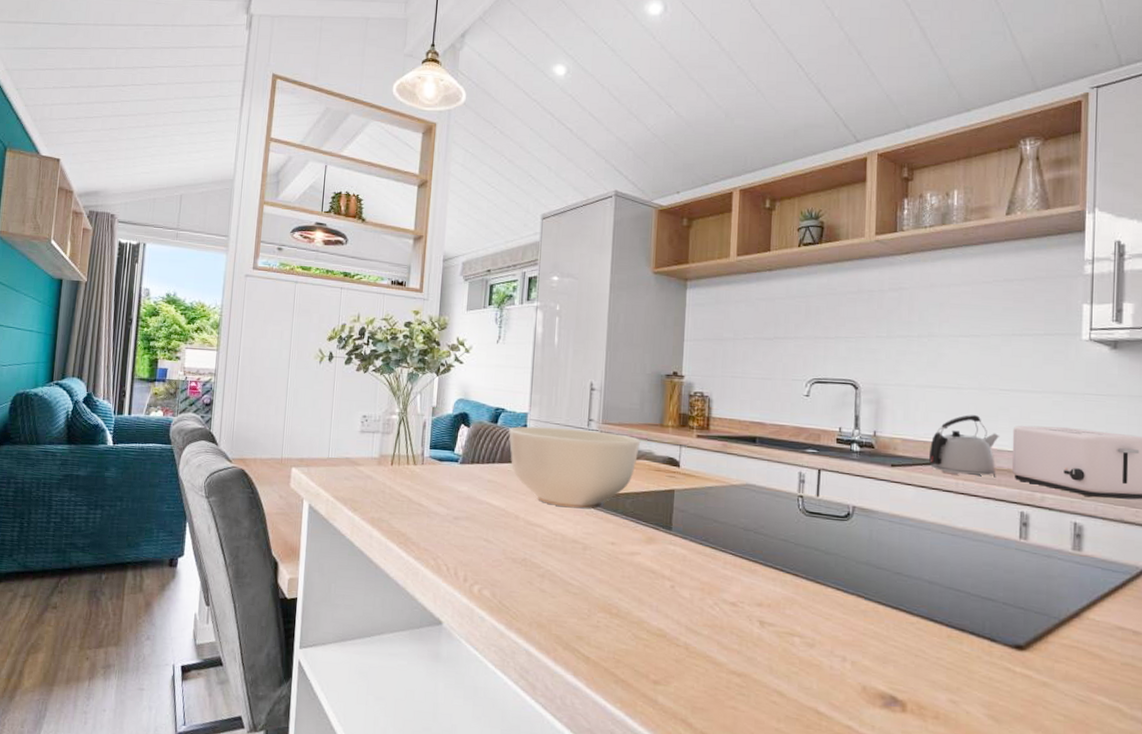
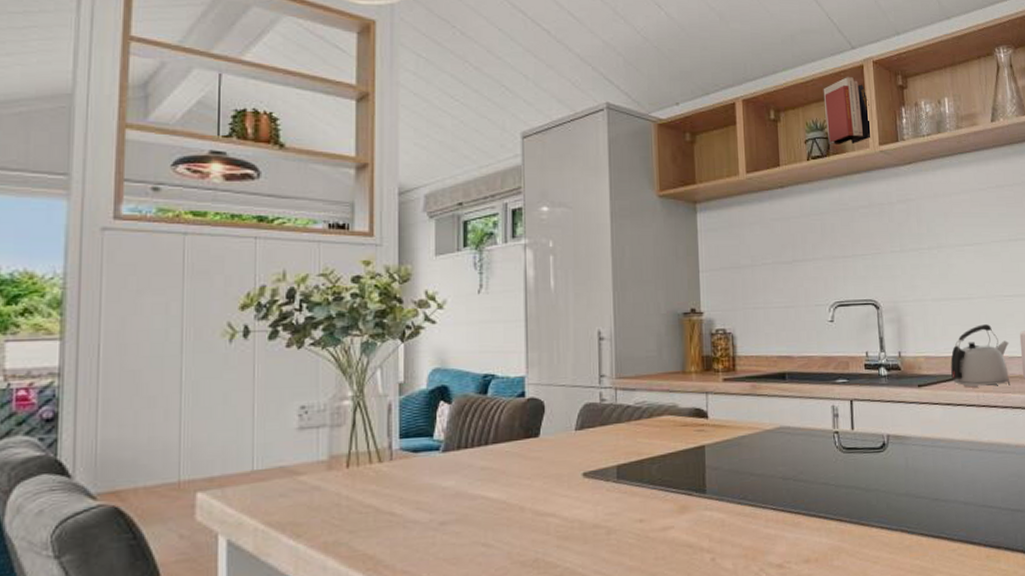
bowl: present [509,426,641,509] -> none [503,388,663,487]
books: none [821,169,869,233] -> present [823,77,870,145]

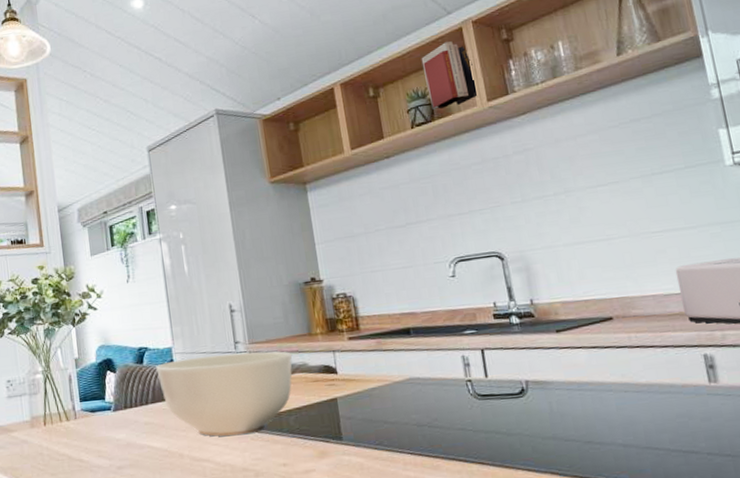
bowl: none [503,388,663,487] -> present [156,351,293,437]
kettle: present [950,324,1011,388] -> none [592,263,669,330]

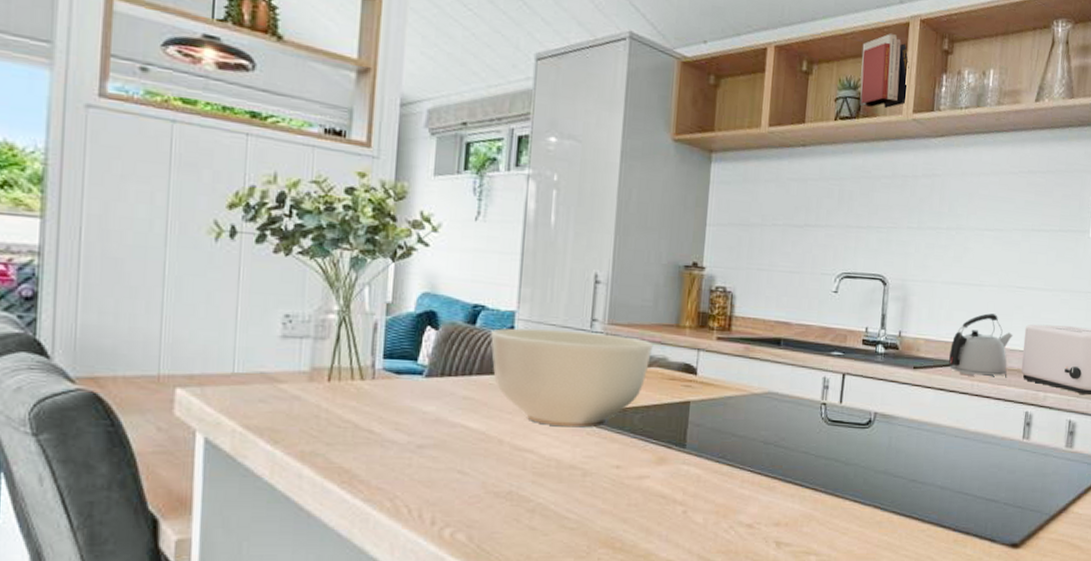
kettle: none [592,263,669,330] -> present [949,313,1014,377]

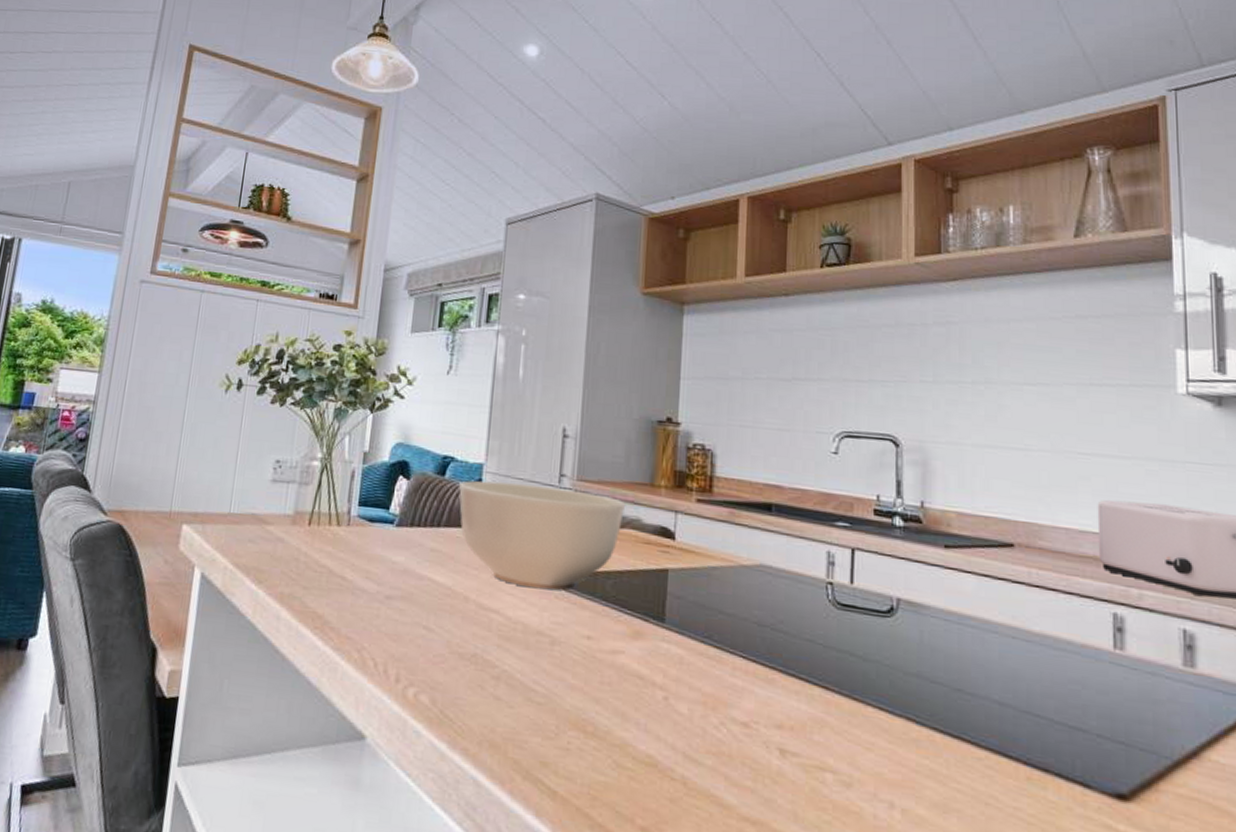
books: present [859,33,909,108] -> none [847,176,906,253]
kettle: present [949,313,1014,377] -> none [993,484,1082,565]

